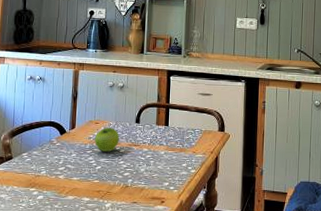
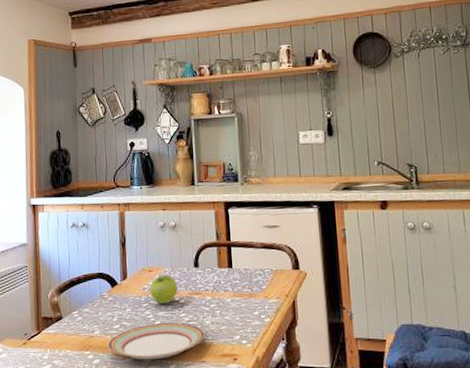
plate: none [52,168,139,199] -> present [107,323,205,360]

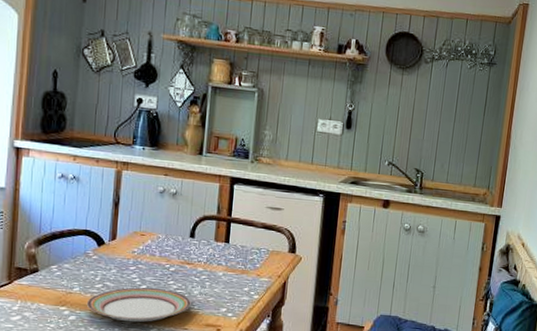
fruit: present [150,274,178,305] -> none [139,240,170,270]

